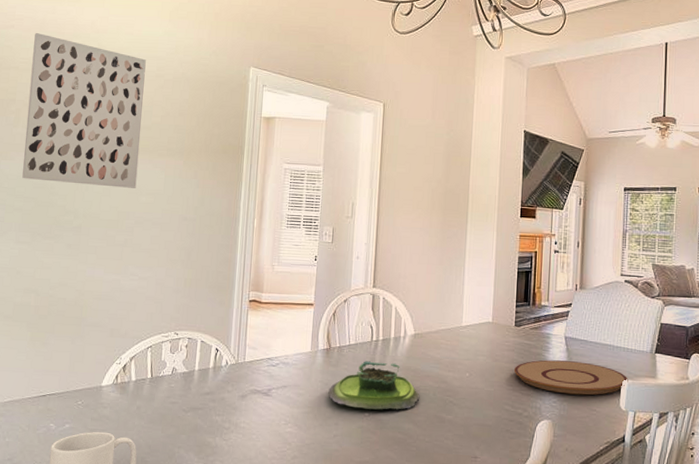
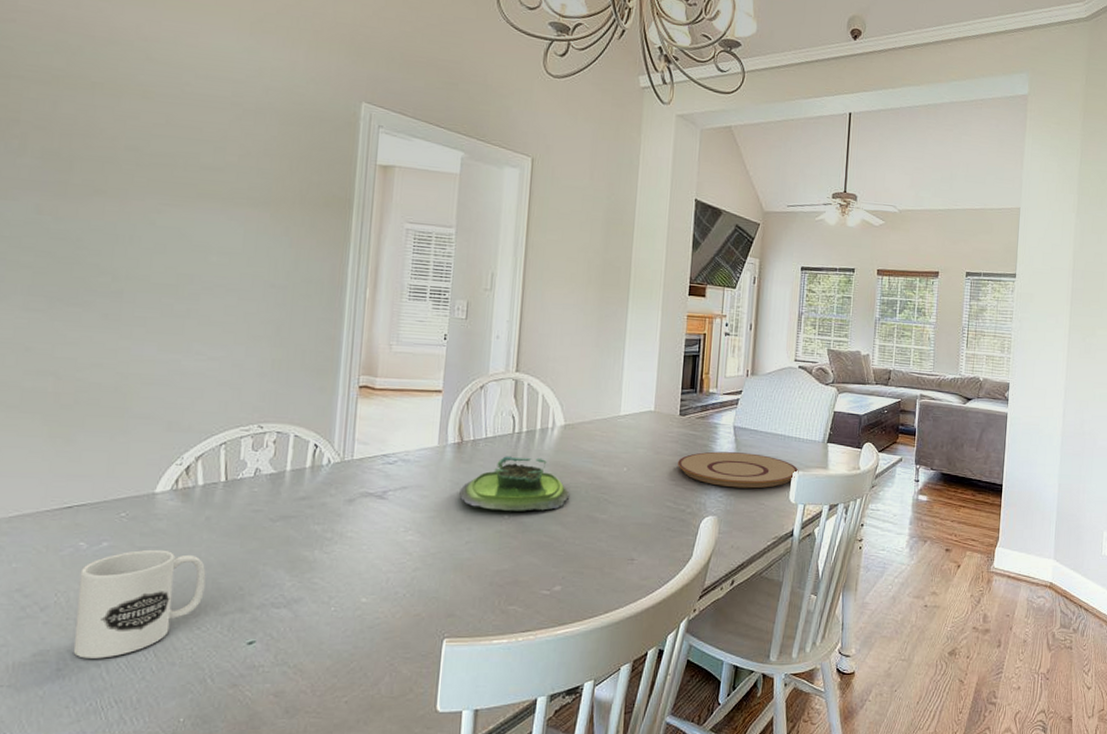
wall art: present [22,32,146,188] -> none [32,31,217,245]

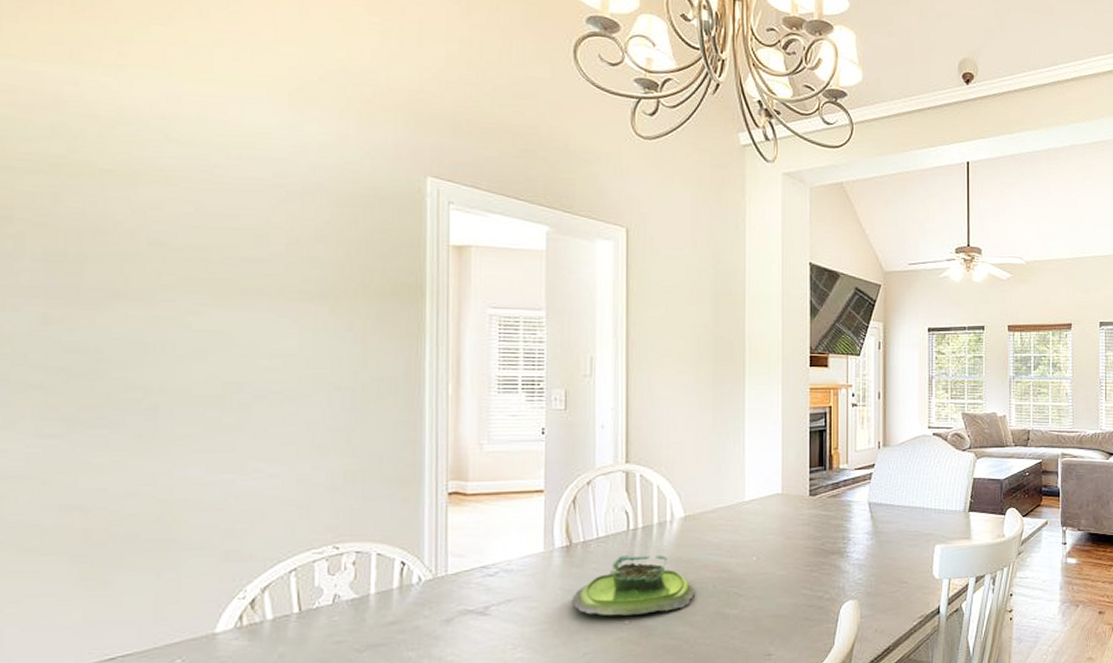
plate: present [677,451,799,489] -> none [810,529,941,568]

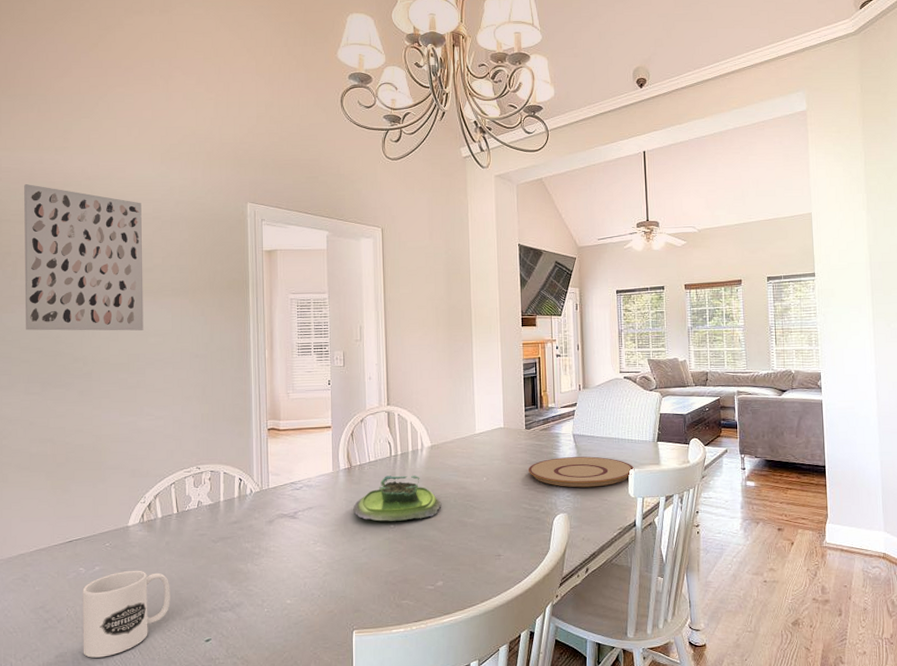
wall art: none [38,113,254,348] -> present [24,183,144,331]
plate: none [810,529,941,568] -> present [528,456,635,488]

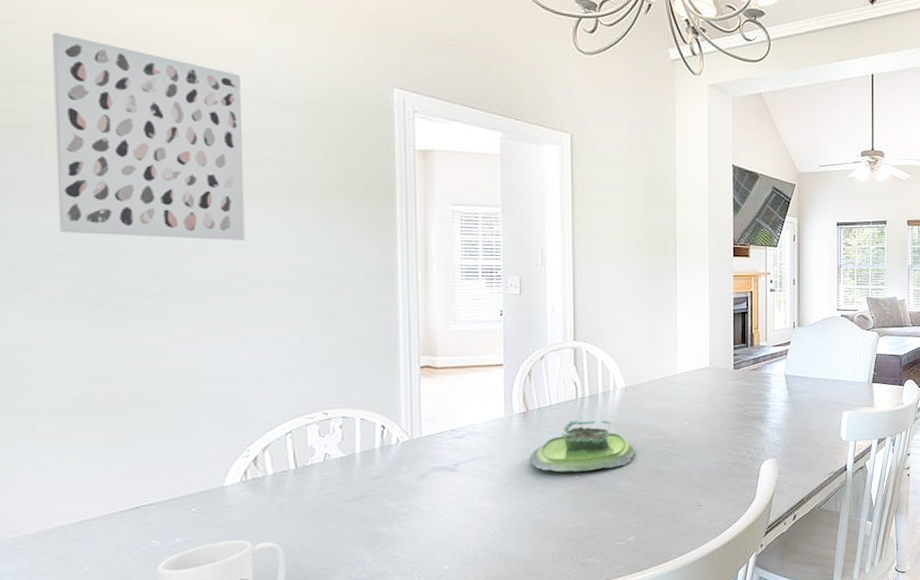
plate: present [528,456,635,488] -> none [735,398,848,431]

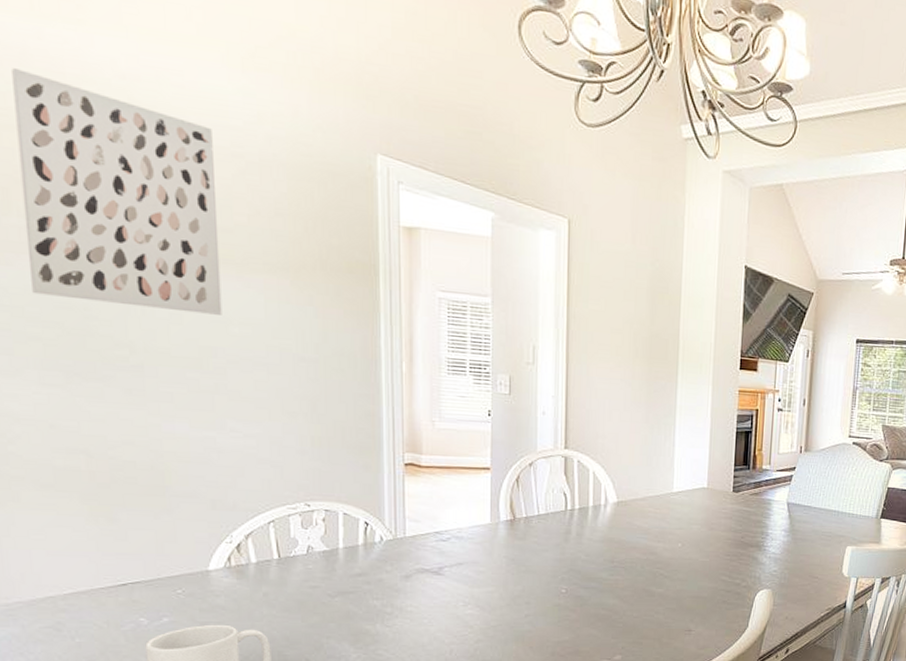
plant pot: present [530,419,635,472] -> none [516,533,625,586]

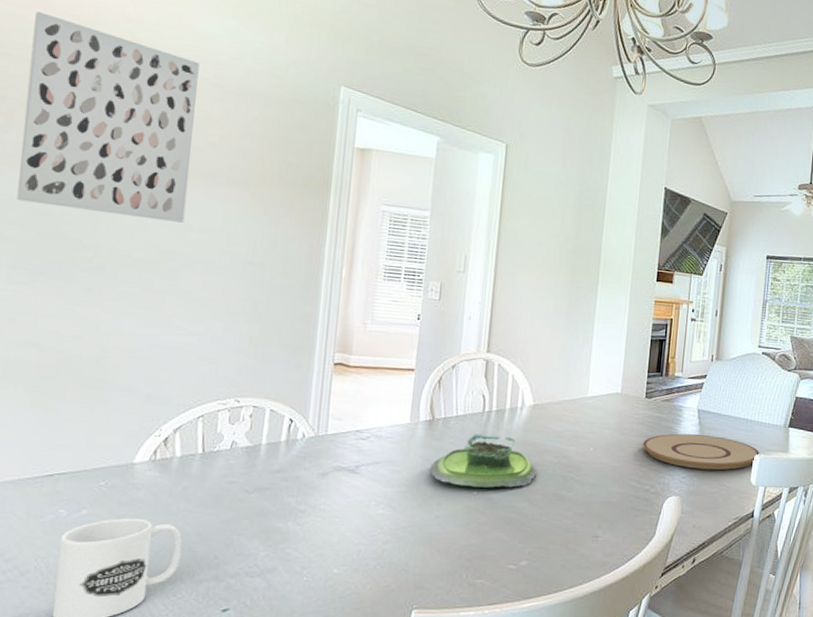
plant pot: none [516,533,625,586] -> present [430,434,537,488]
plate: none [731,527,852,563] -> present [642,433,761,470]

